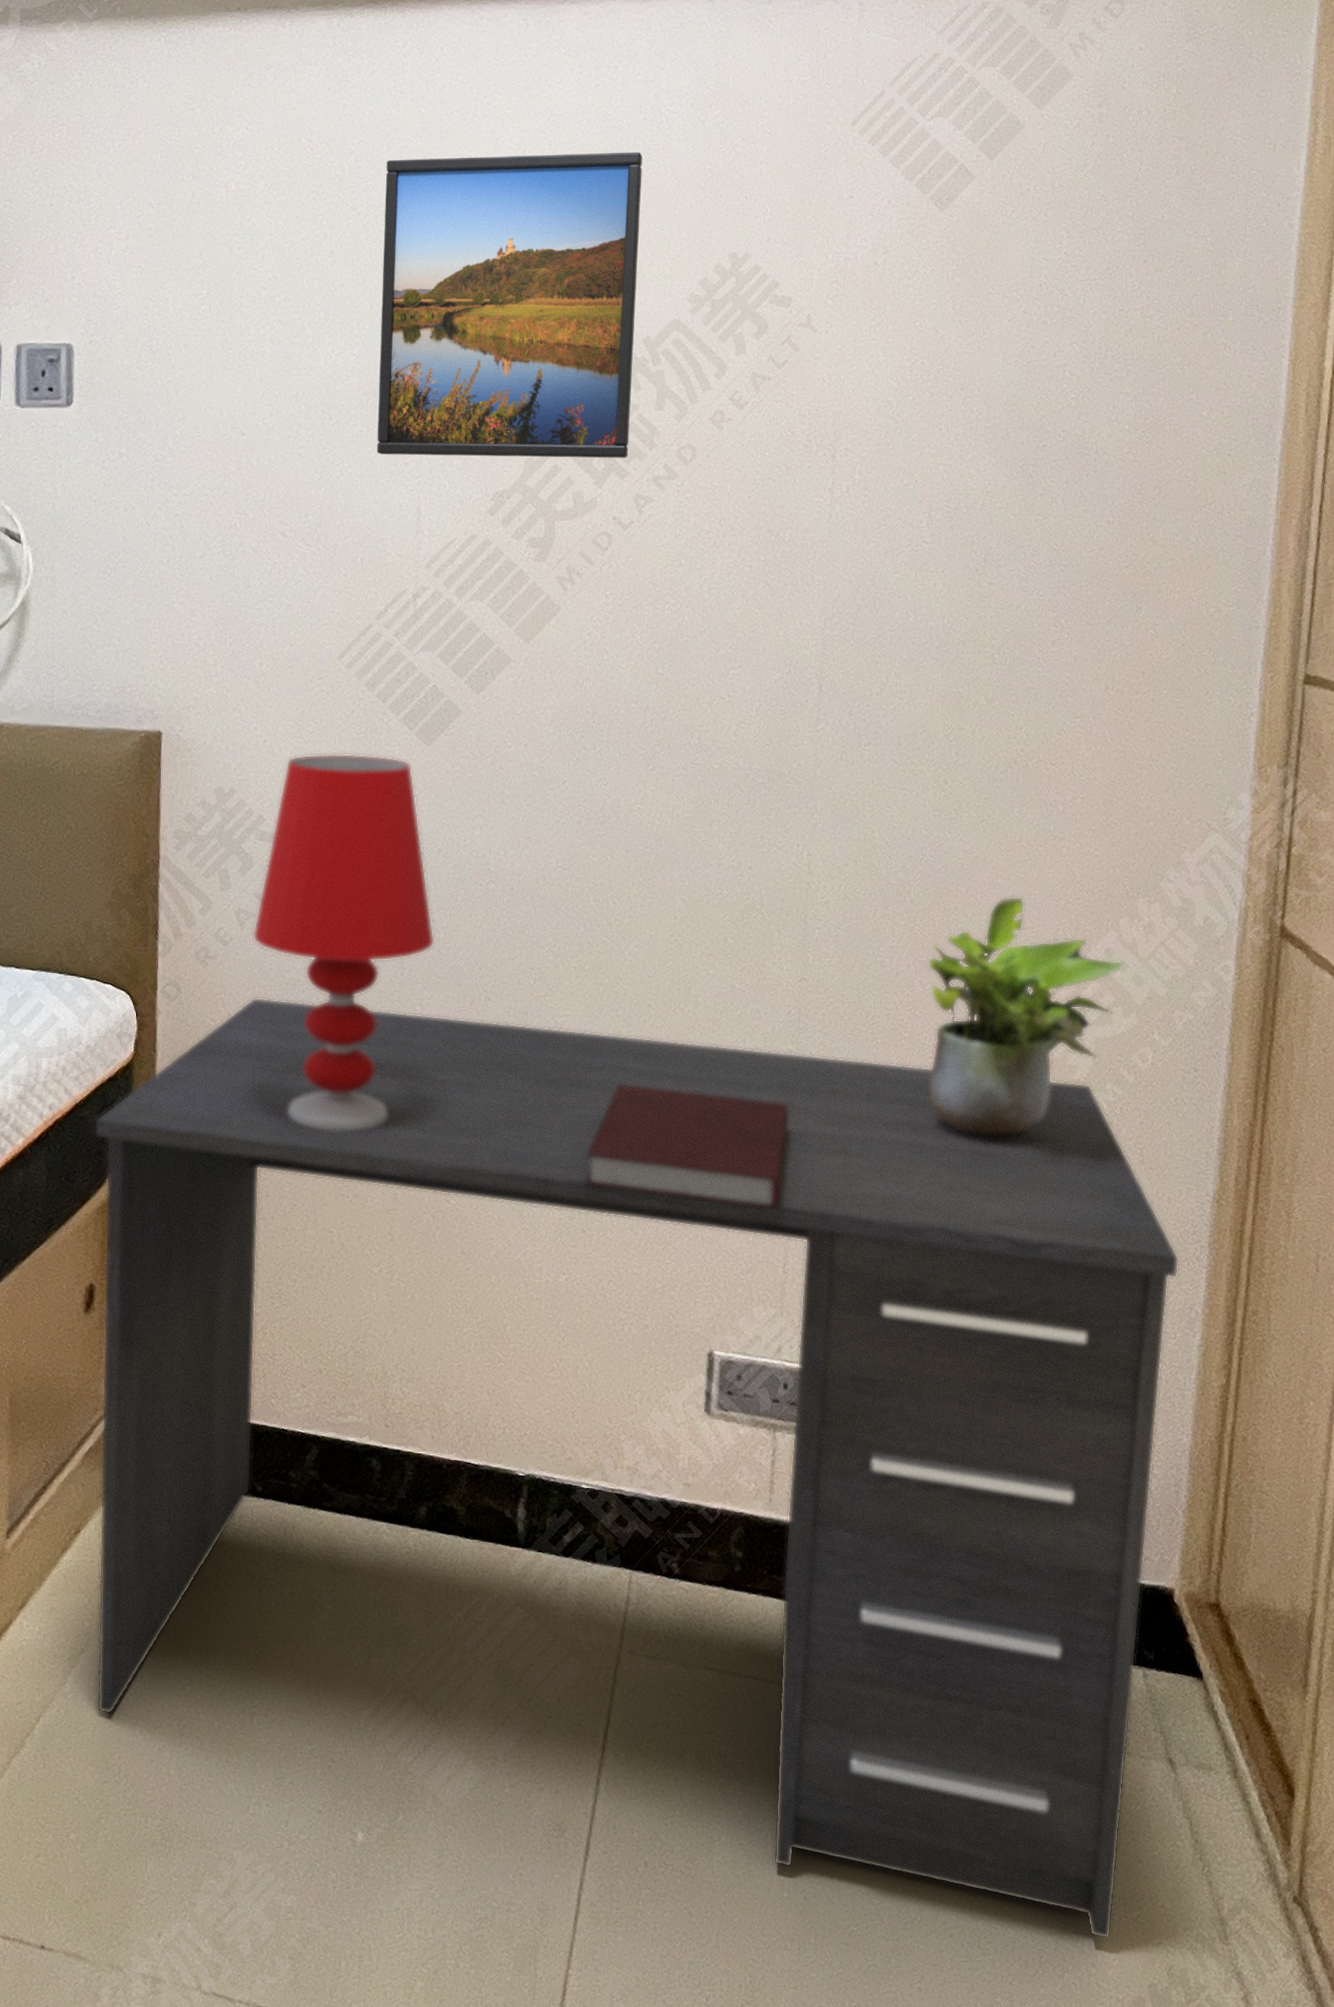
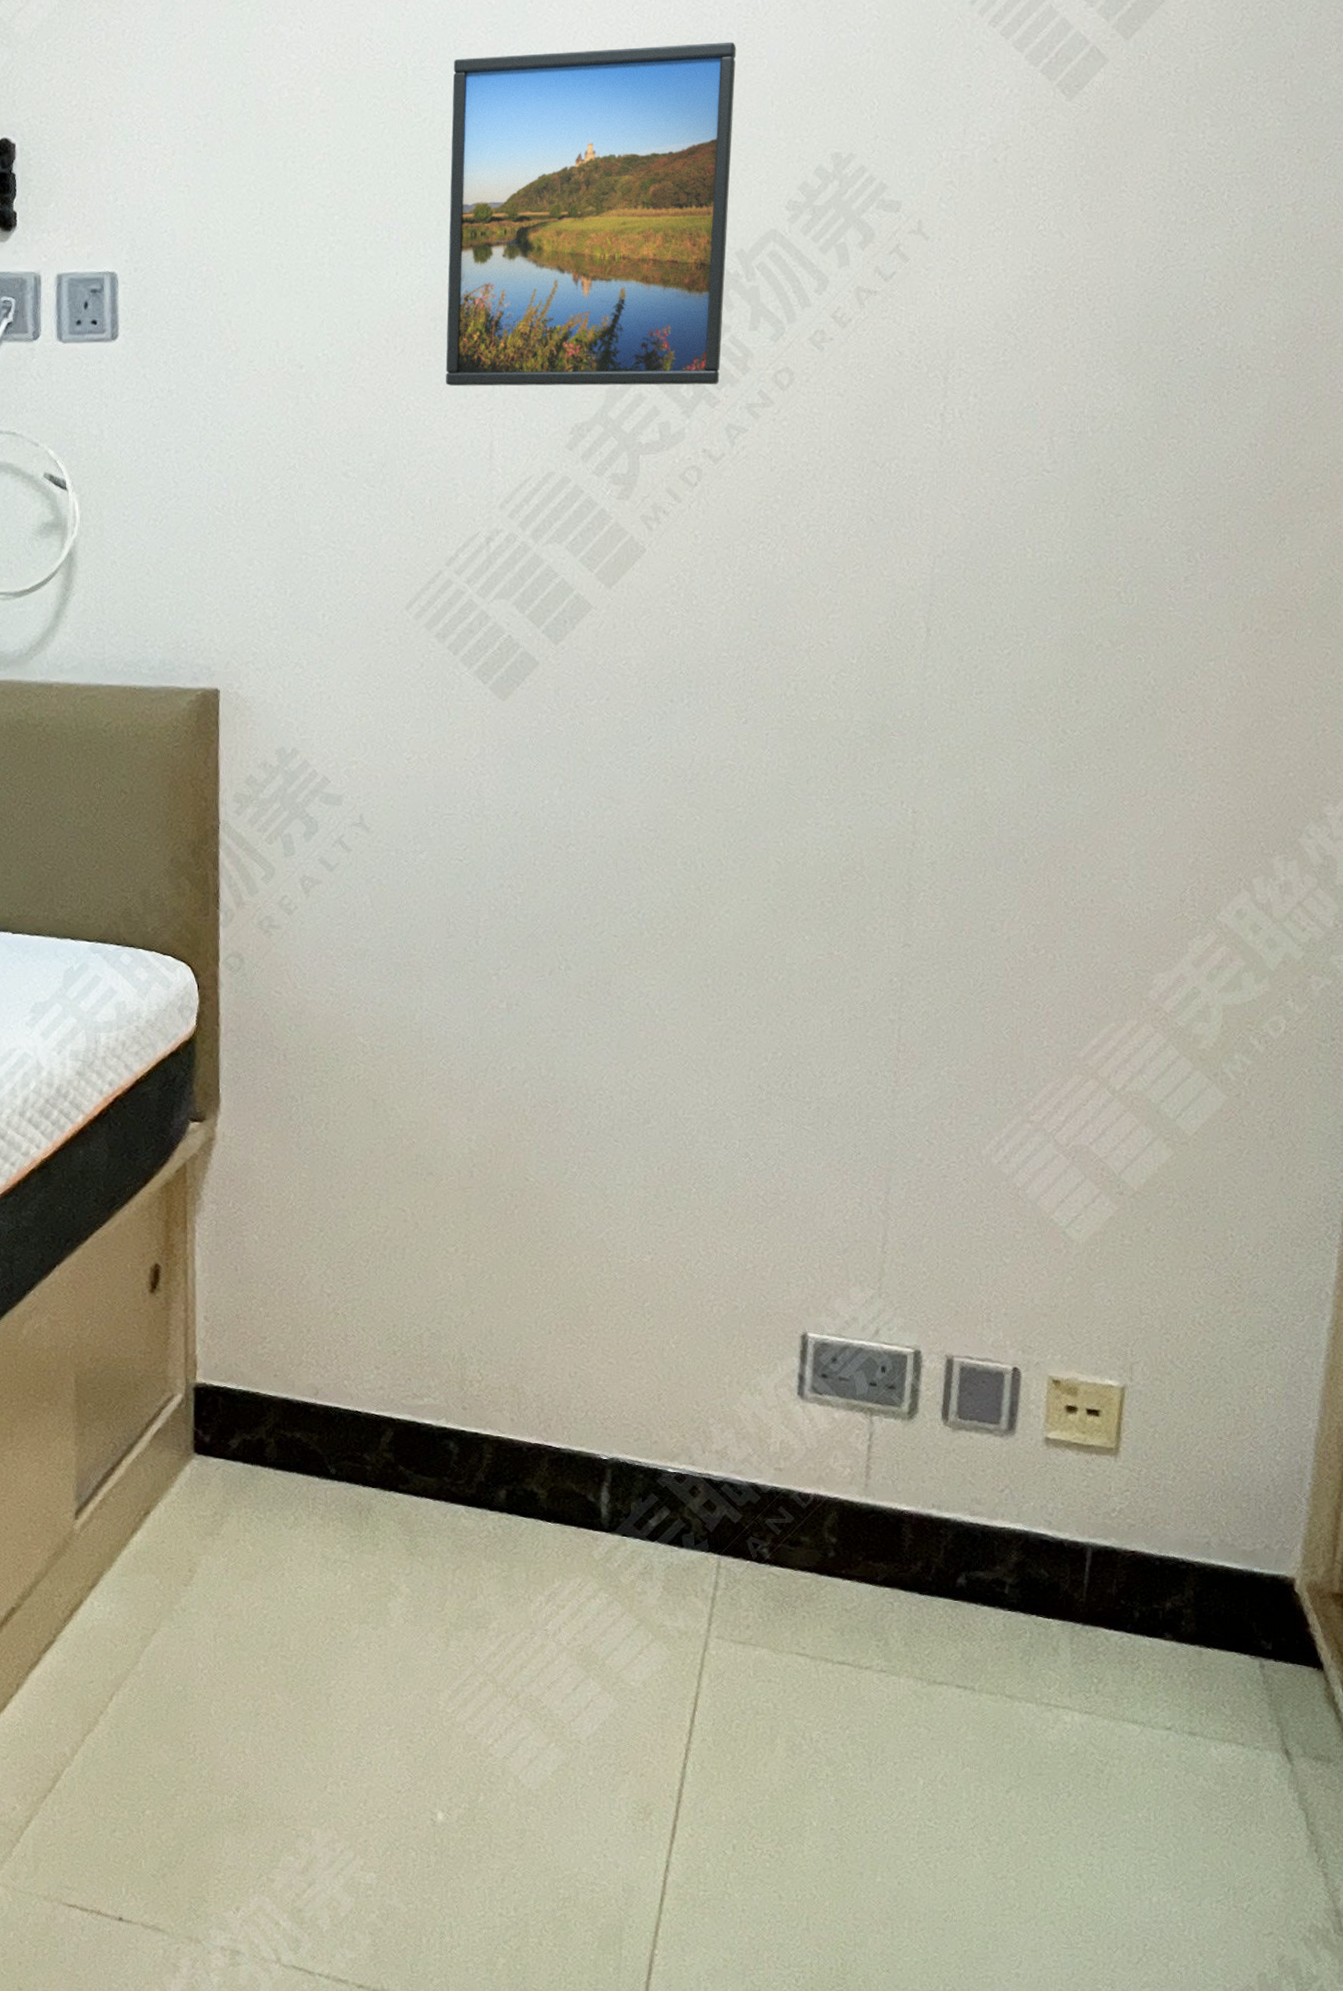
desk: present [94,997,1180,1939] -> none [156,968,1310,1929]
table lamp: present [252,753,435,1130] -> none [318,710,512,1106]
notebook: present [585,1084,788,1210] -> none [672,1057,889,1187]
potted plant: present [927,896,1125,1135] -> none [1041,854,1258,1109]

